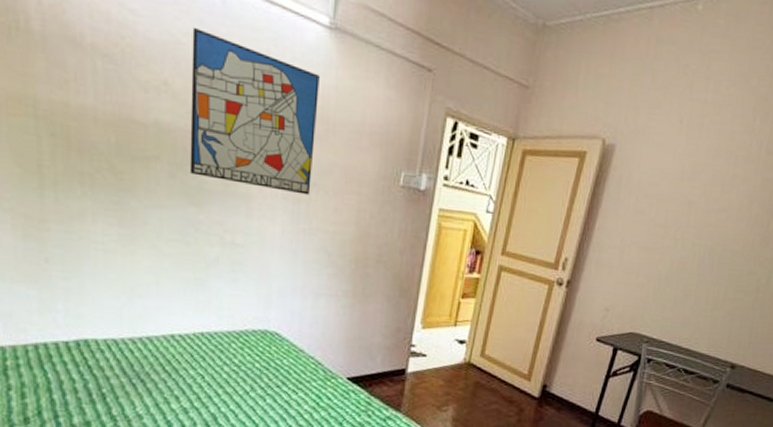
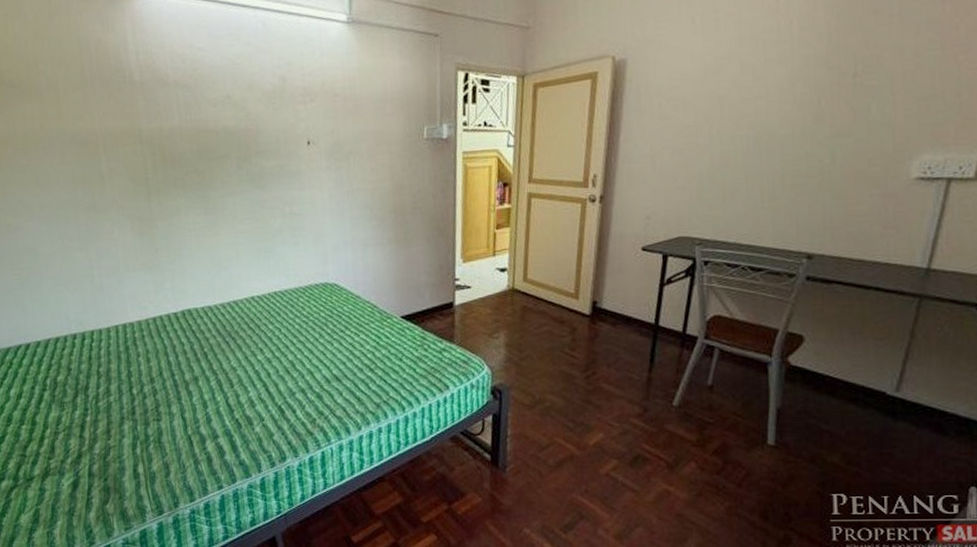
wall art: present [189,27,320,195] -> none [243,49,349,164]

